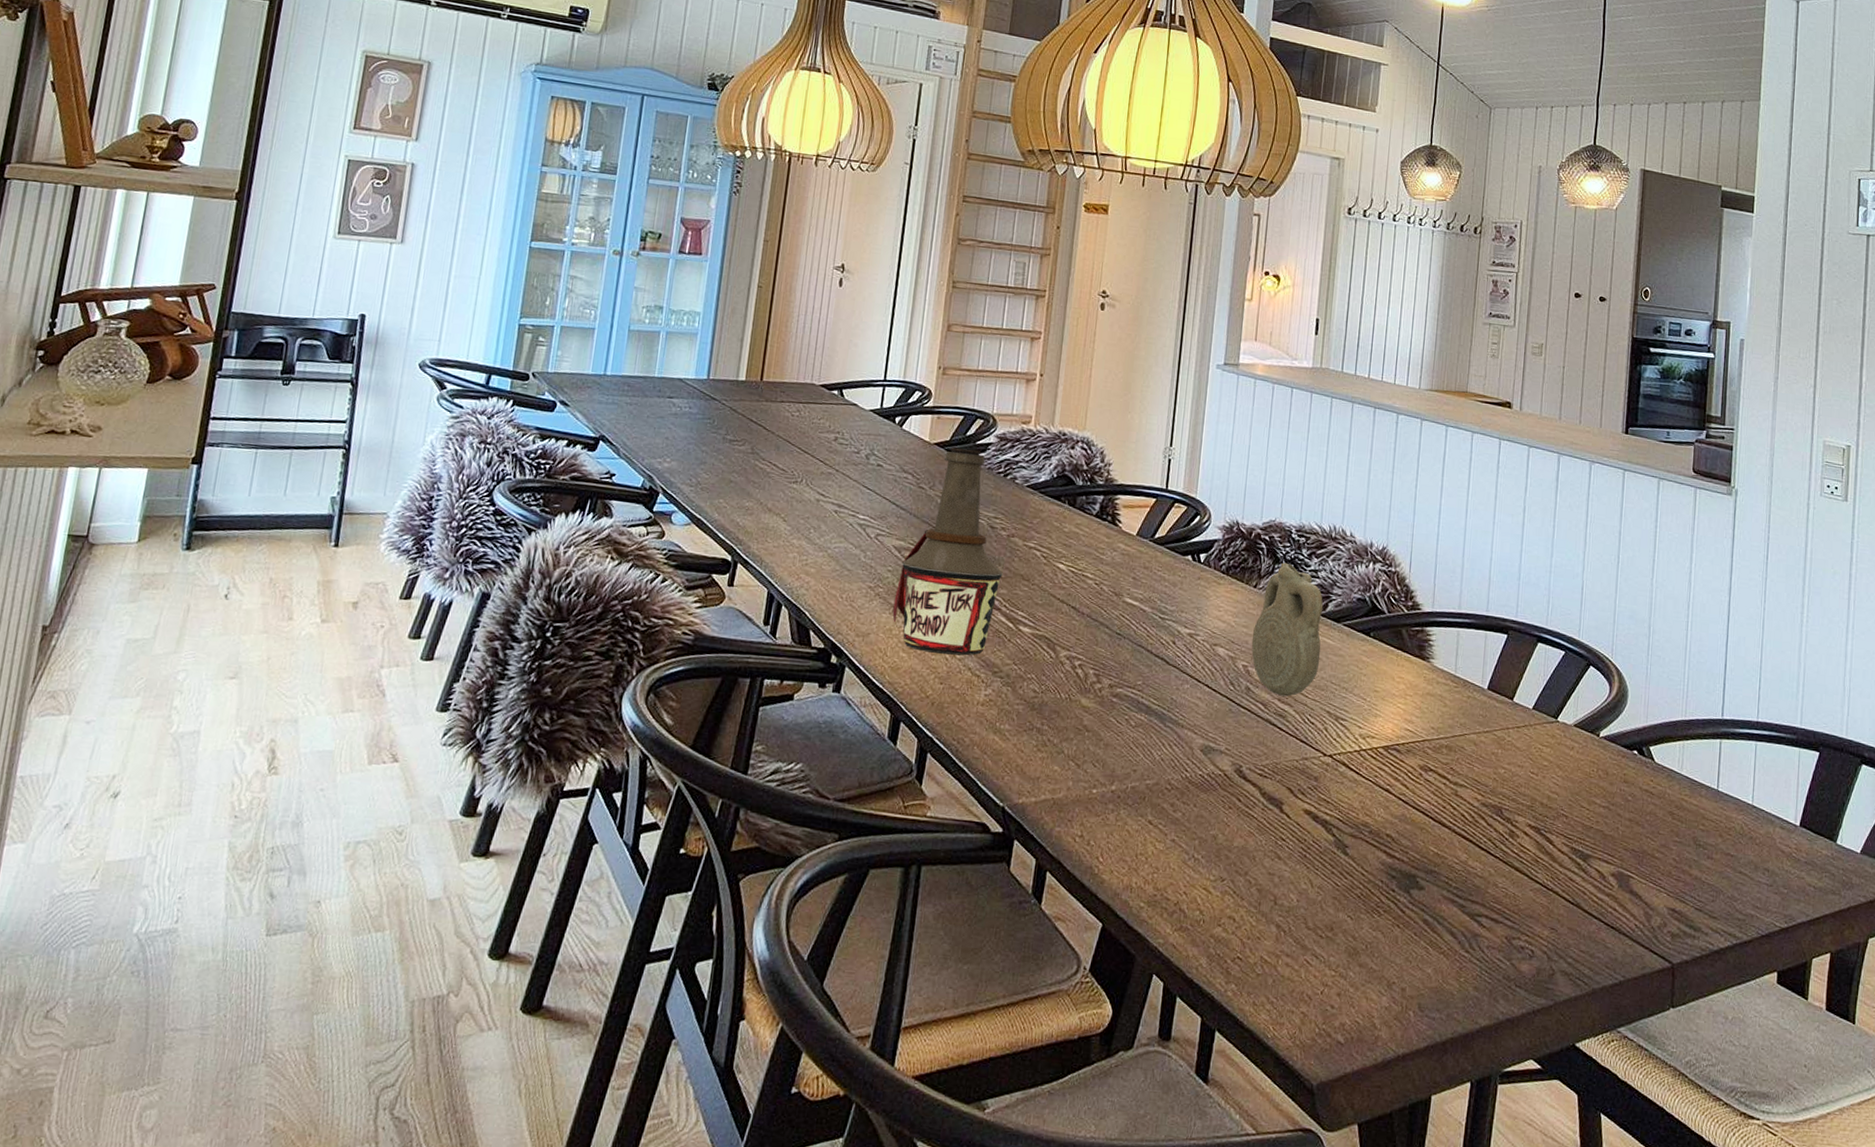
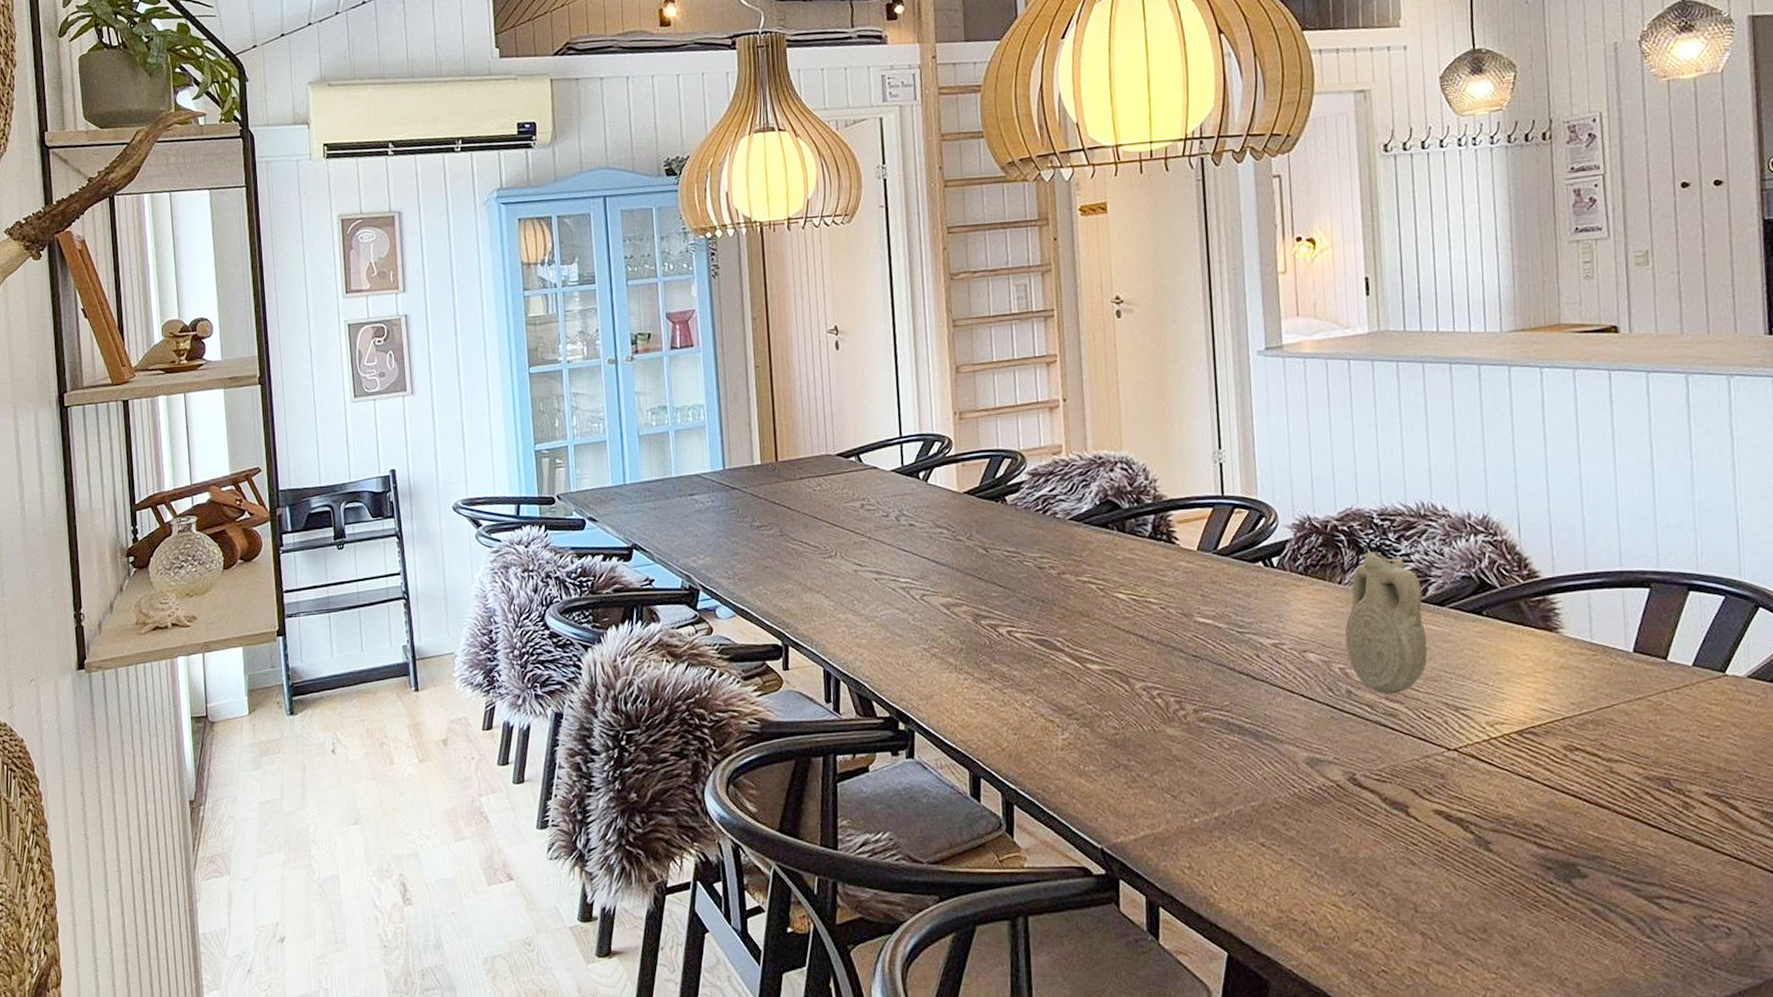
bottle: present [892,447,1003,656] -> none [951,491,1060,706]

